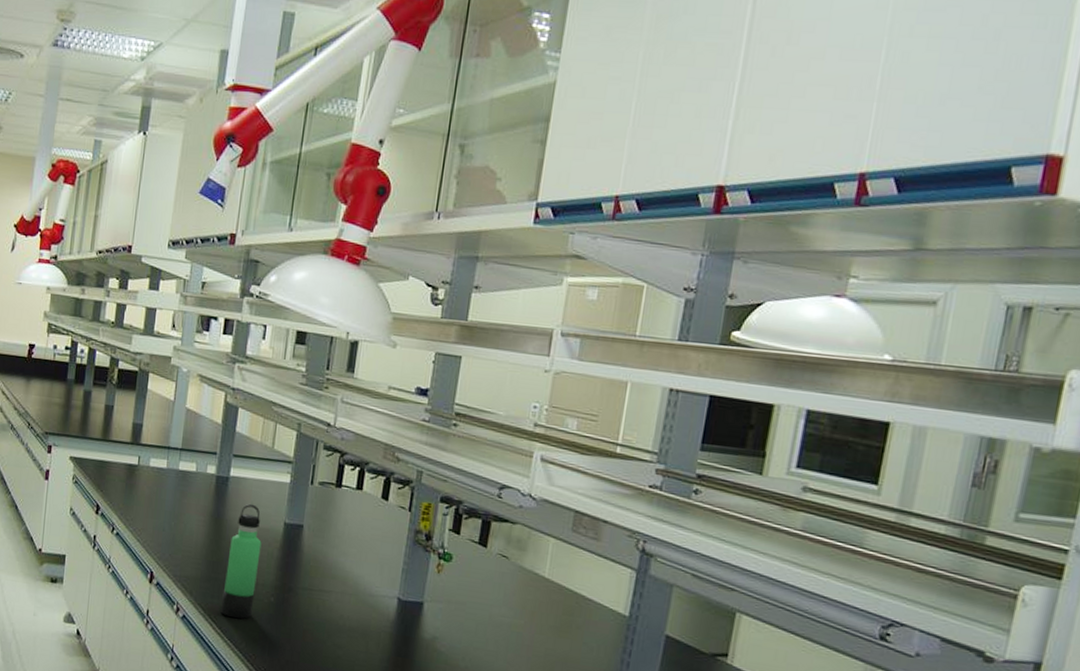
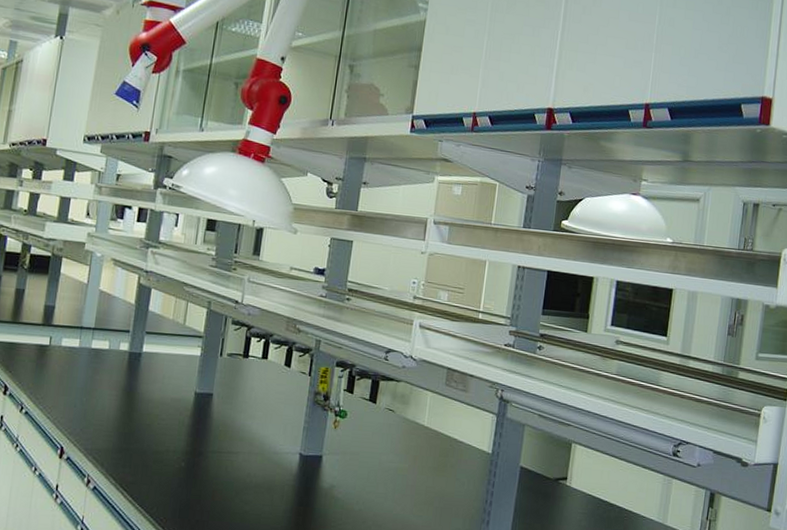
thermos bottle: present [221,503,262,619] -> none [132,376,173,486]

